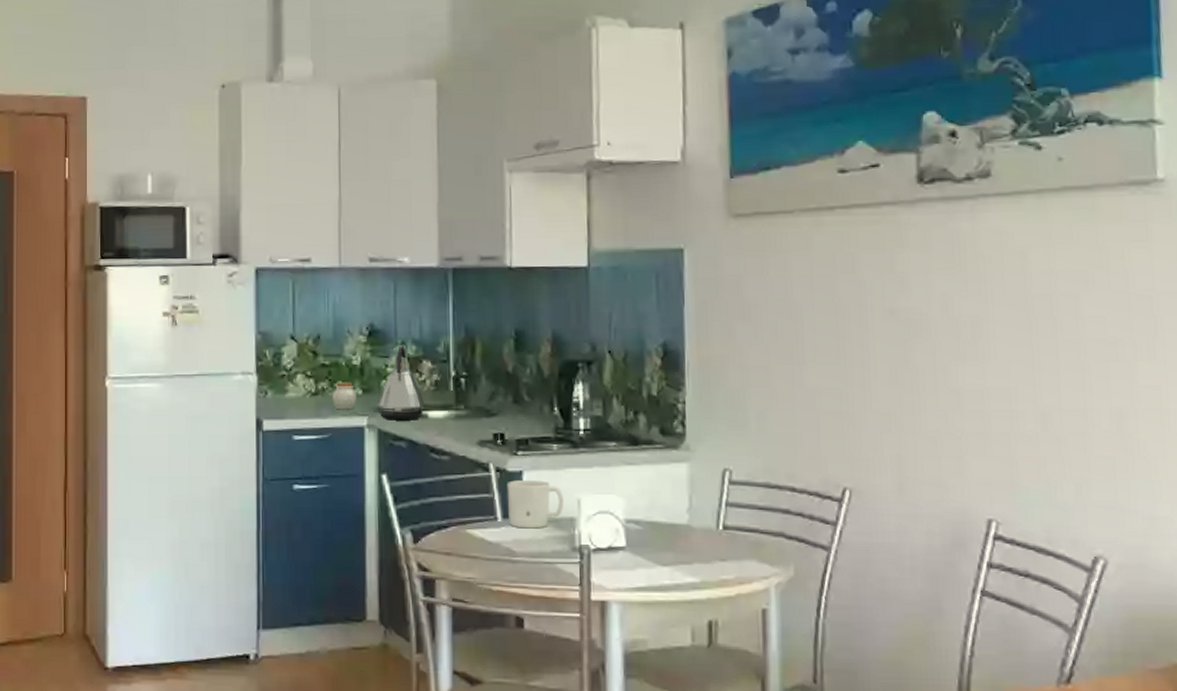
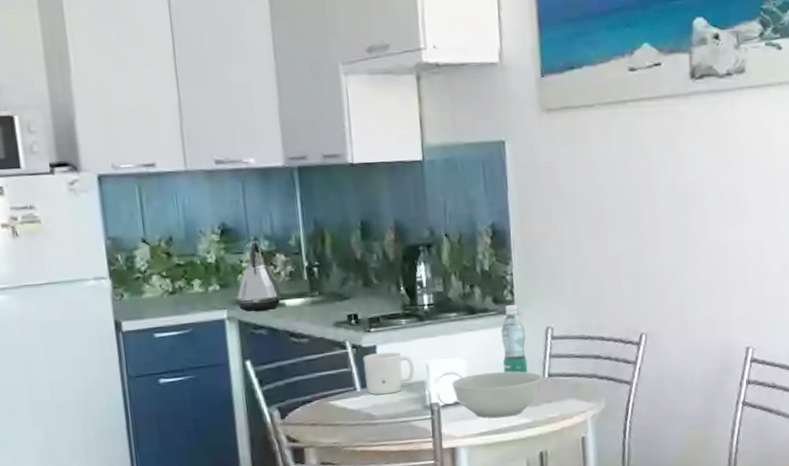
jar: present [331,382,357,410] -> none [189,279,216,306]
bowl: none [606,516,716,573] -> present [452,371,543,418]
bottle: none [668,439,698,522] -> present [501,305,528,373]

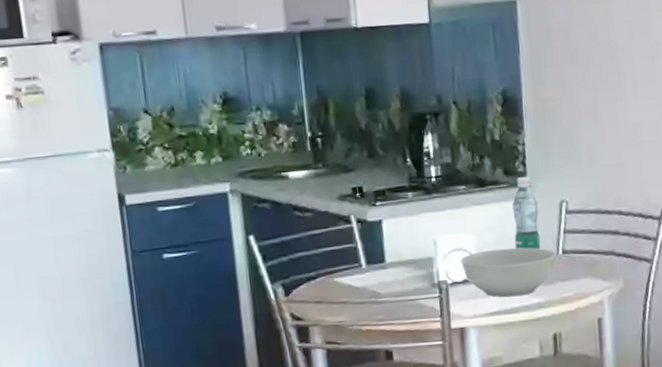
kettle: present [235,240,282,312] -> none [238,110,285,184]
mug: present [362,352,415,395] -> none [368,226,422,272]

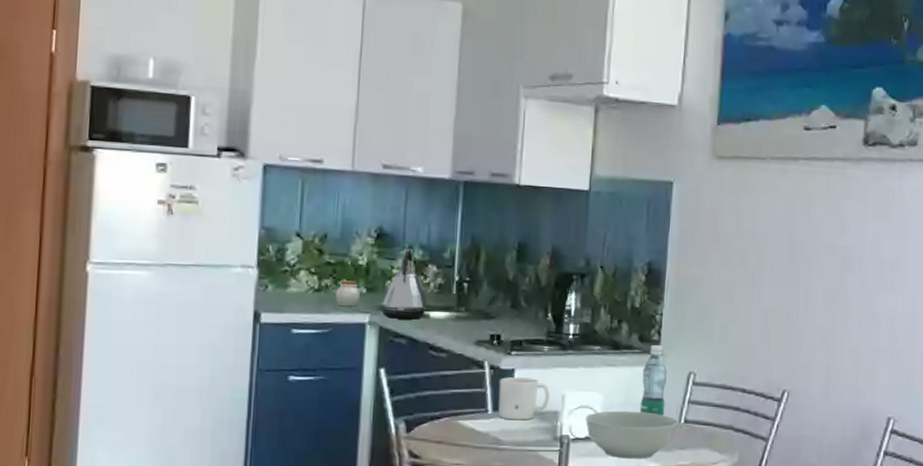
jar: none [192,150,218,179] -> present [334,280,361,307]
kettle: none [238,110,285,184] -> present [380,248,428,320]
mug: none [368,226,422,272] -> present [497,377,550,421]

